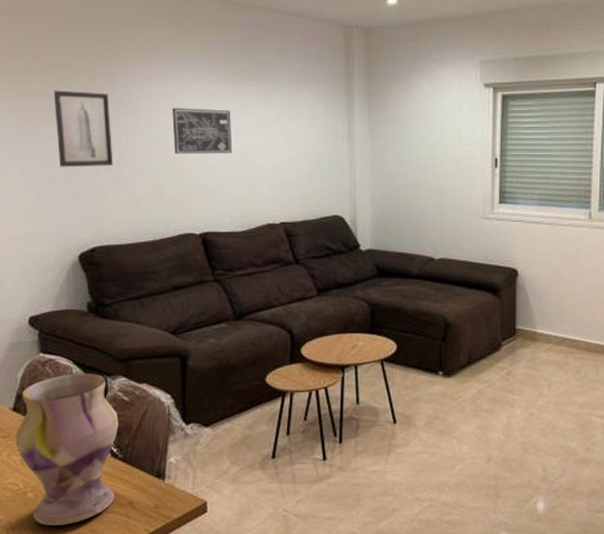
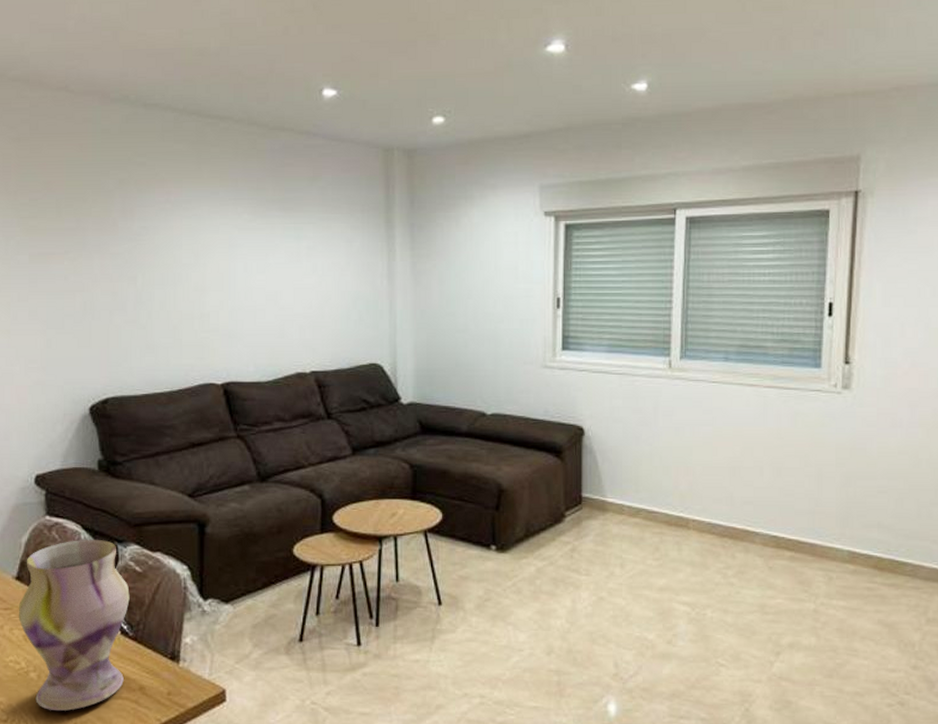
wall art: present [53,90,114,167] -> none [66,225,129,310]
wall art: present [172,108,233,155] -> none [193,243,259,295]

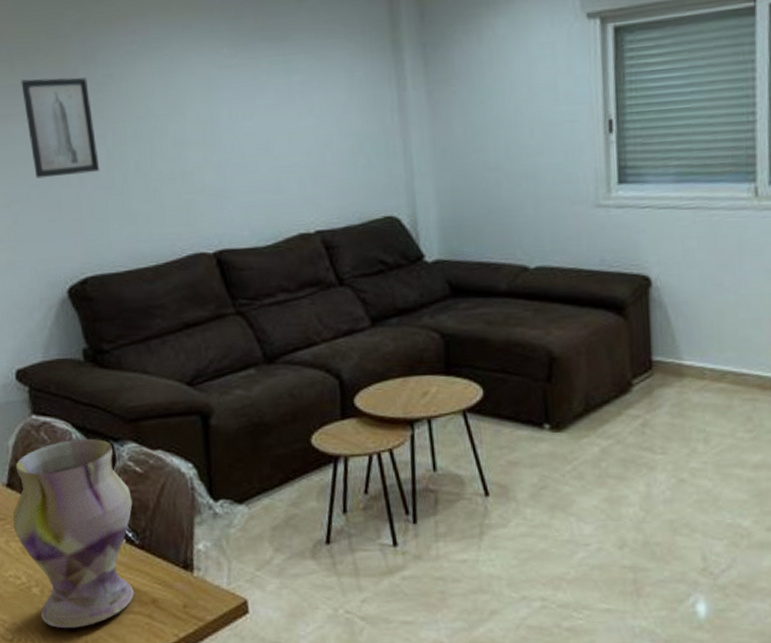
wall art: none [66,225,129,310] -> present [21,77,100,179]

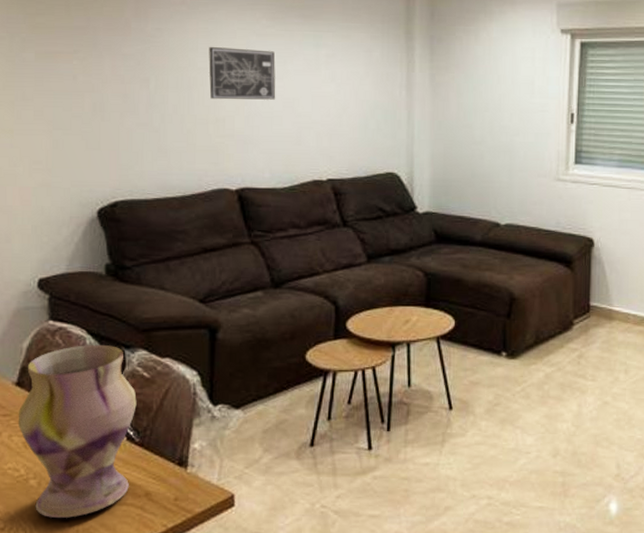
wall art: present [21,77,100,179] -> none [75,23,141,111]
wall art: none [166,85,247,151] -> present [209,47,276,100]

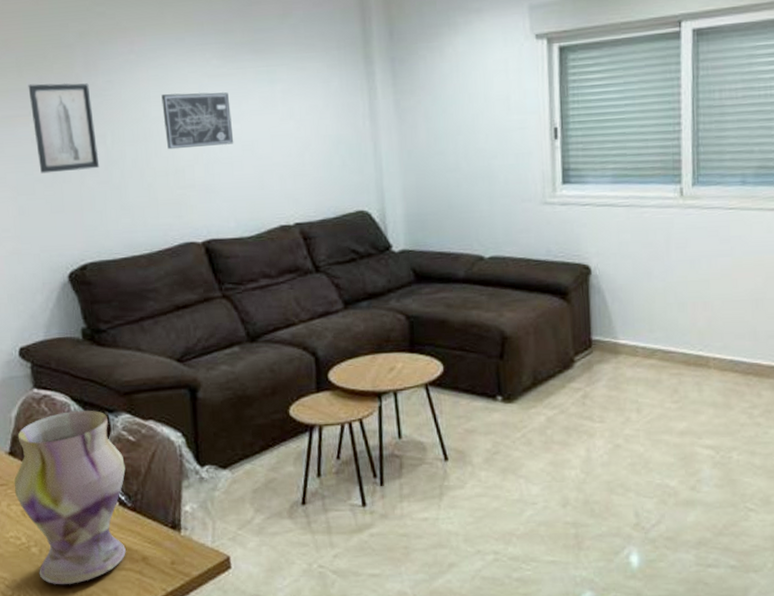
wall art: none [75,23,141,111] -> present [28,83,100,174]

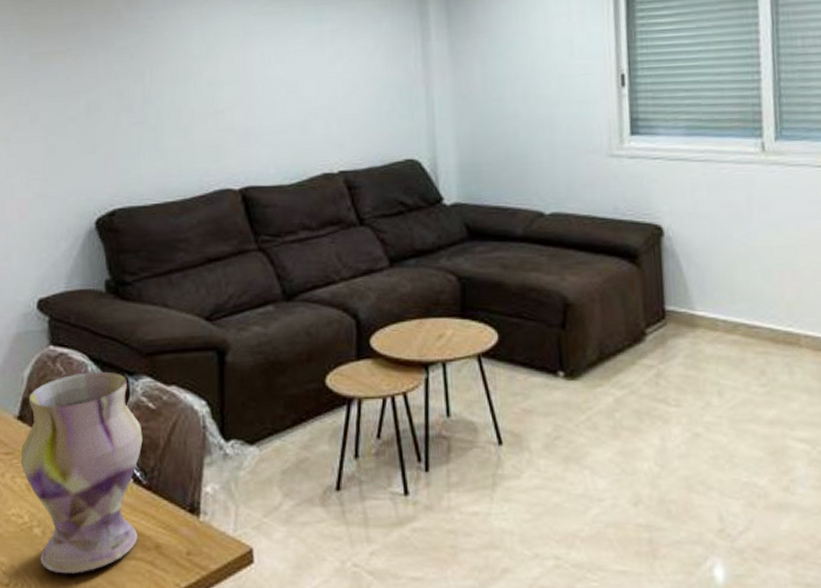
wall art: present [28,83,100,174] -> none [68,19,136,113]
wall art: present [161,92,234,150] -> none [204,31,278,90]

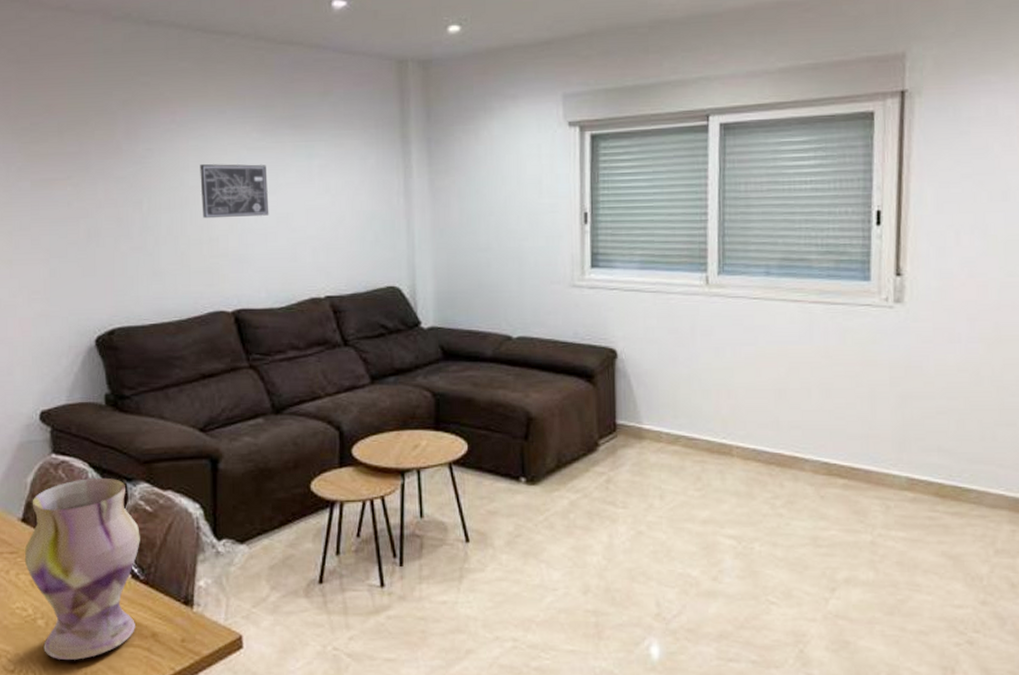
wall art: none [204,31,278,90] -> present [200,164,269,219]

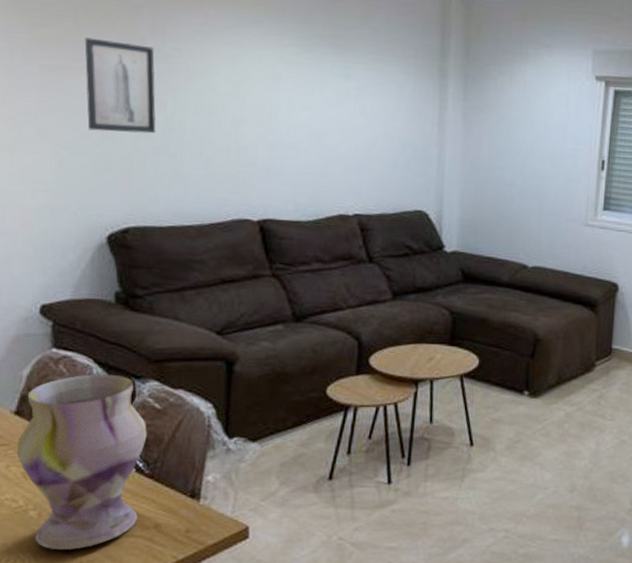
wall art: none [68,149,134,237] -> present [84,37,157,134]
wall art: present [200,164,269,219] -> none [231,72,303,131]

